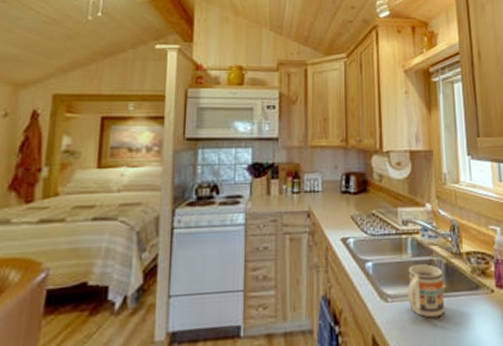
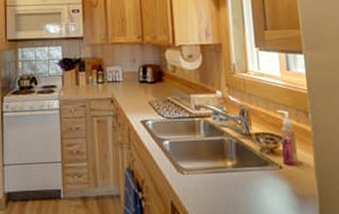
mug: present [407,264,444,318] -> none [201,143,236,189]

